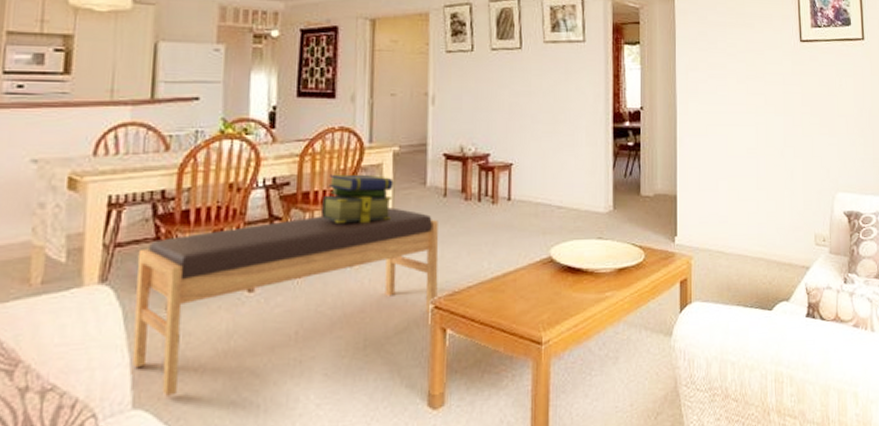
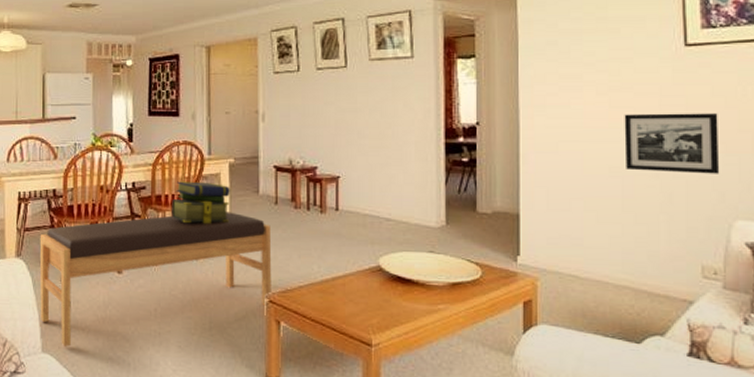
picture frame: none [758,100,826,153] -> present [624,113,720,174]

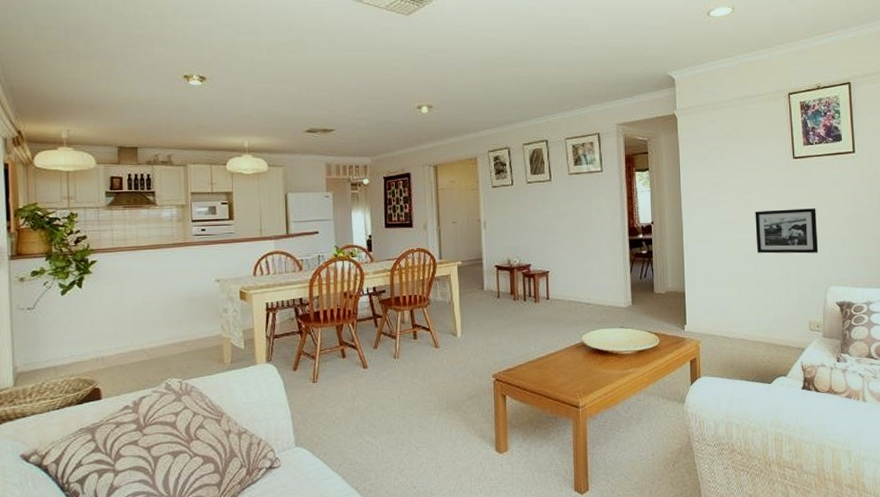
bench: present [39,212,272,347] -> none [289,307,498,439]
stack of books: present [172,181,230,224] -> none [409,283,460,319]

